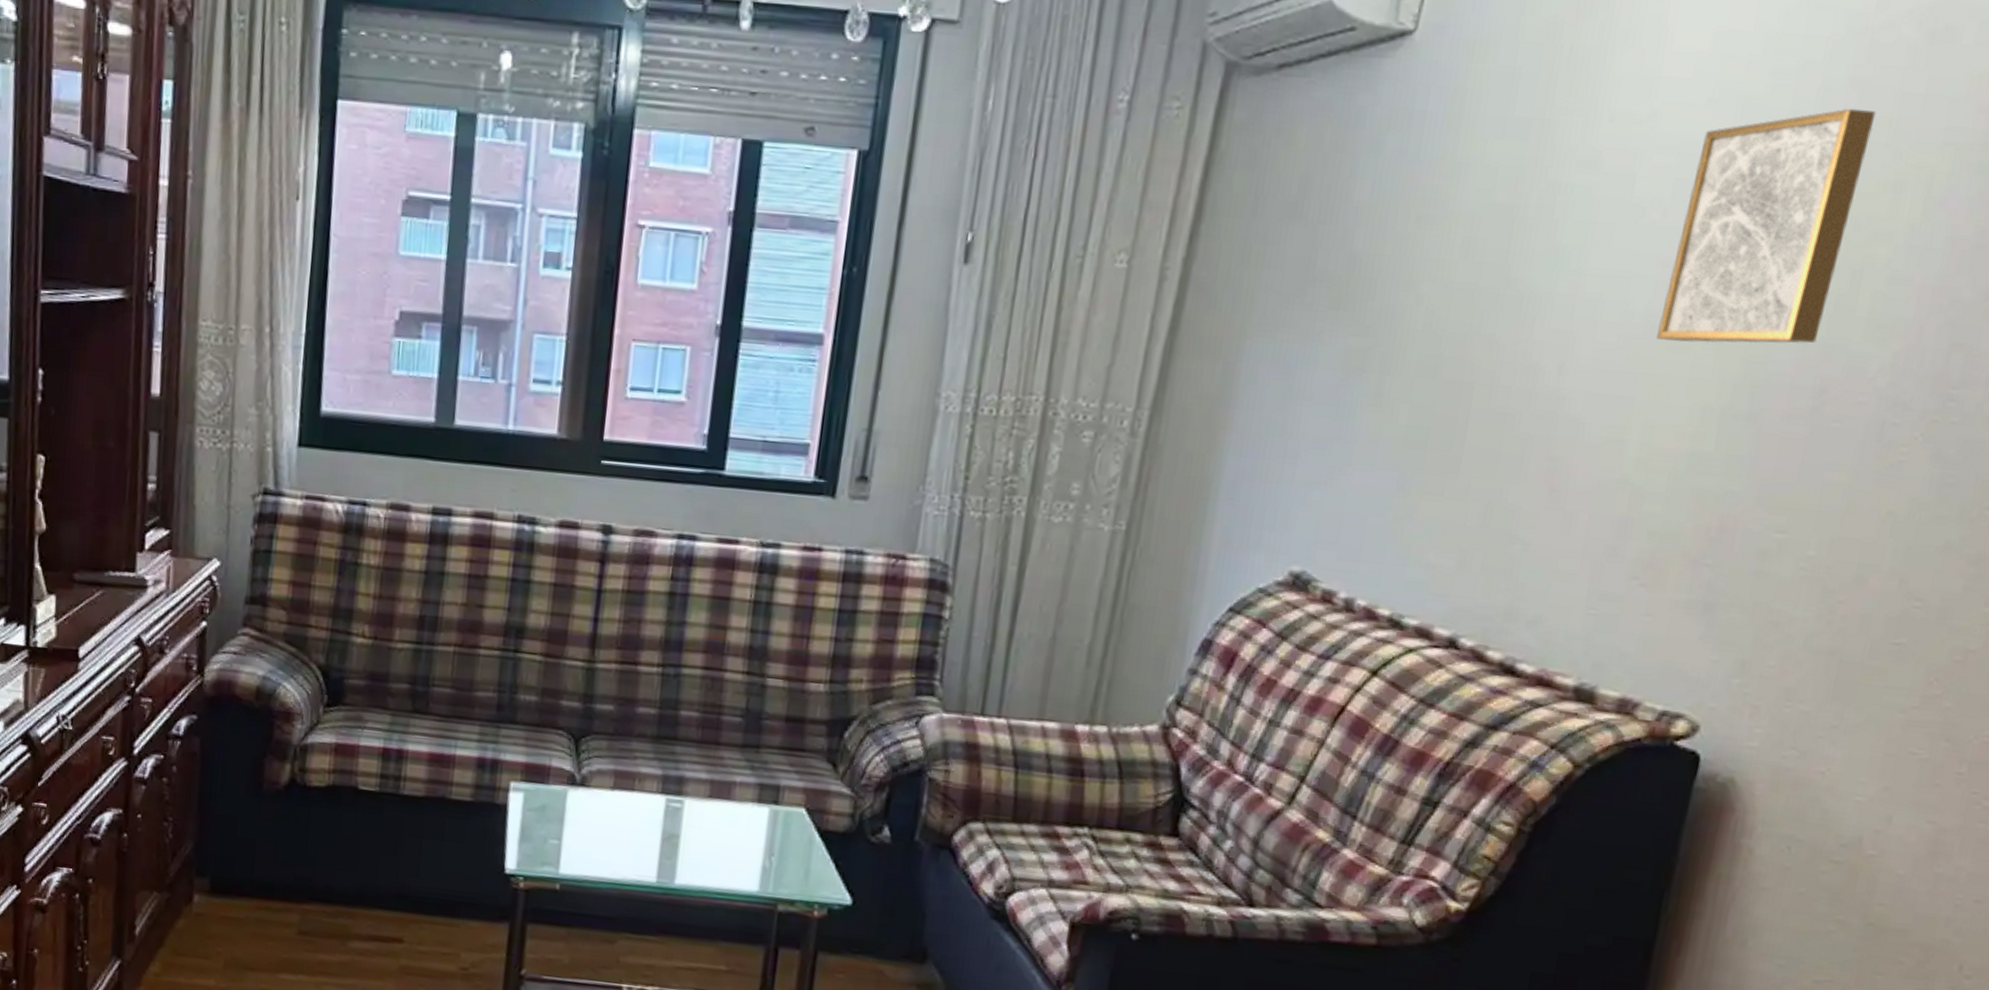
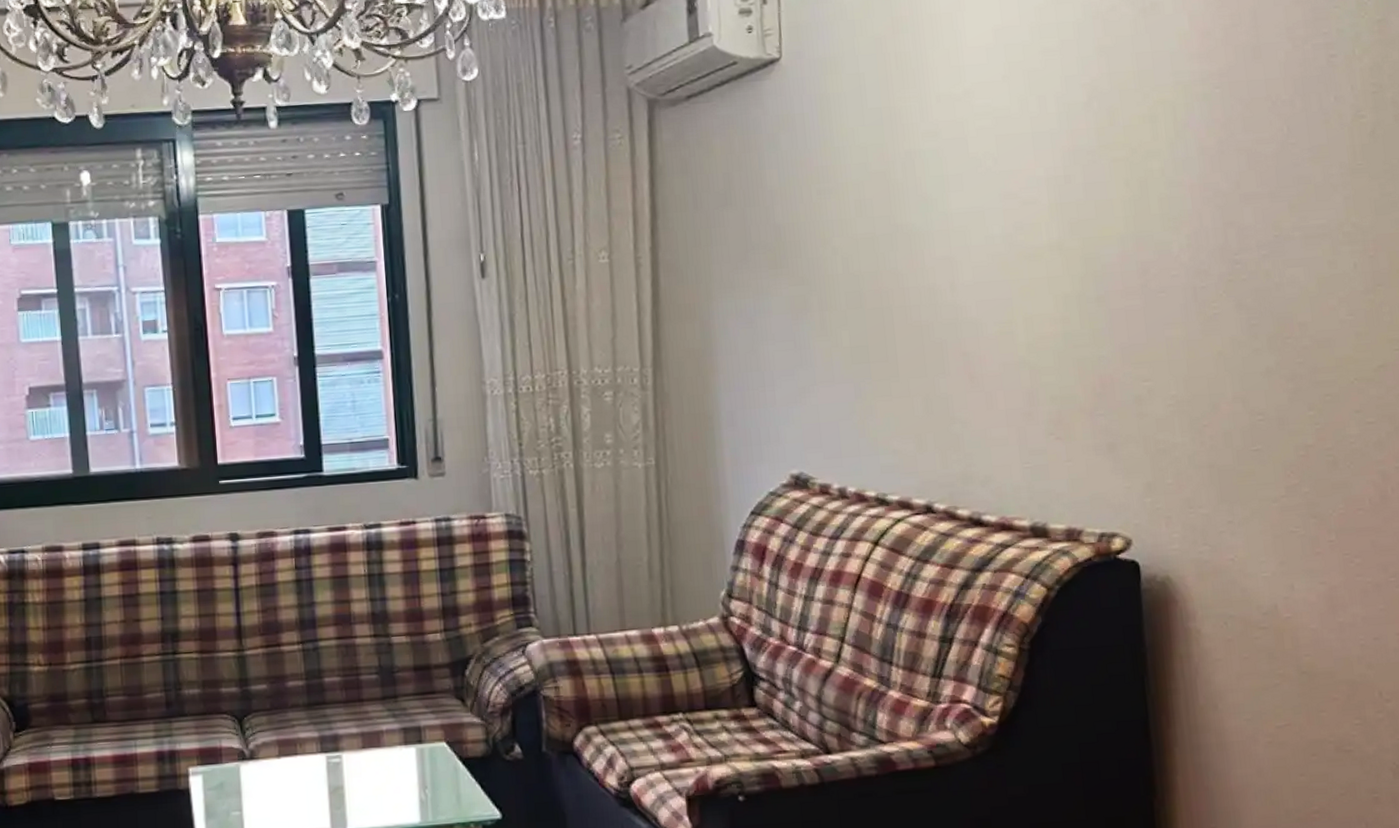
wall art: present [1656,108,1877,344] -> none [1007,68,1129,253]

